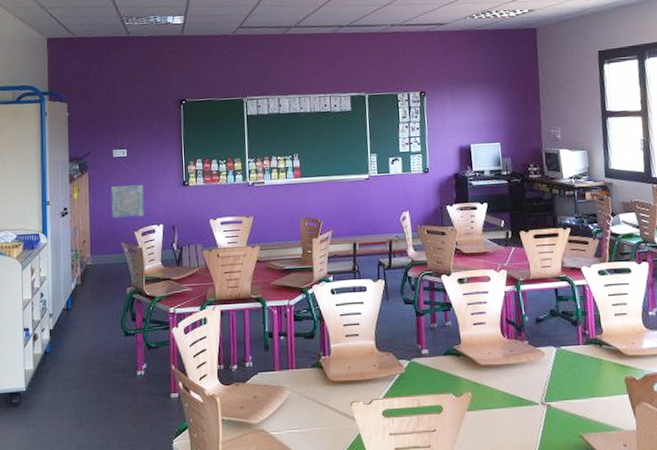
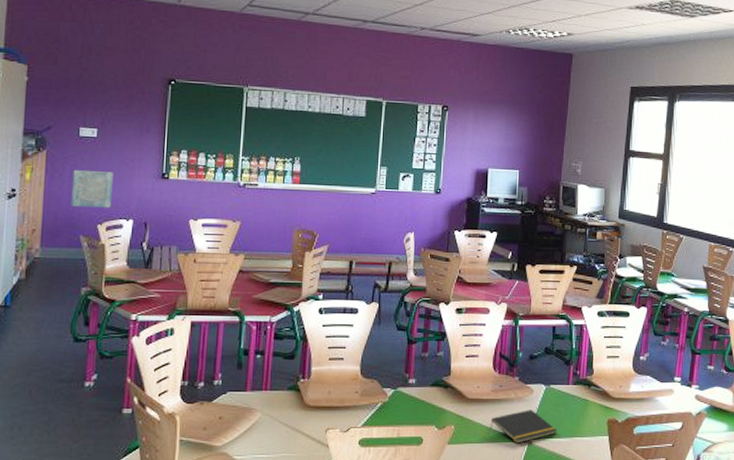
notepad: none [506,372,575,407] -> present [490,410,558,444]

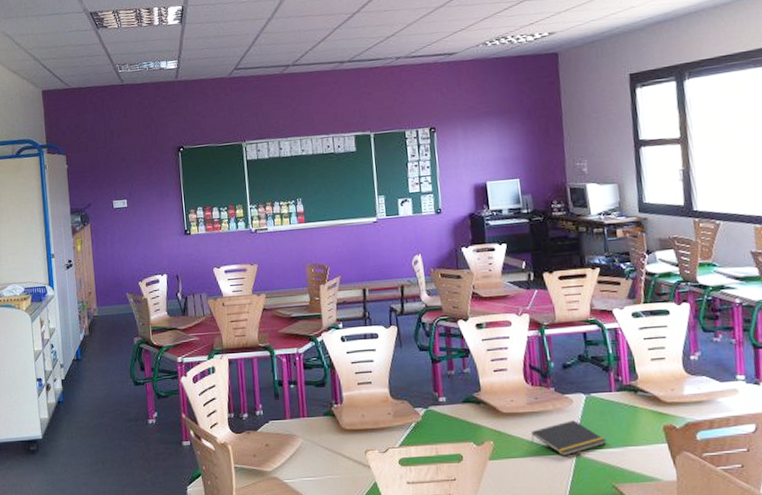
wall art: present [71,169,113,208] -> none [113,235,148,269]

